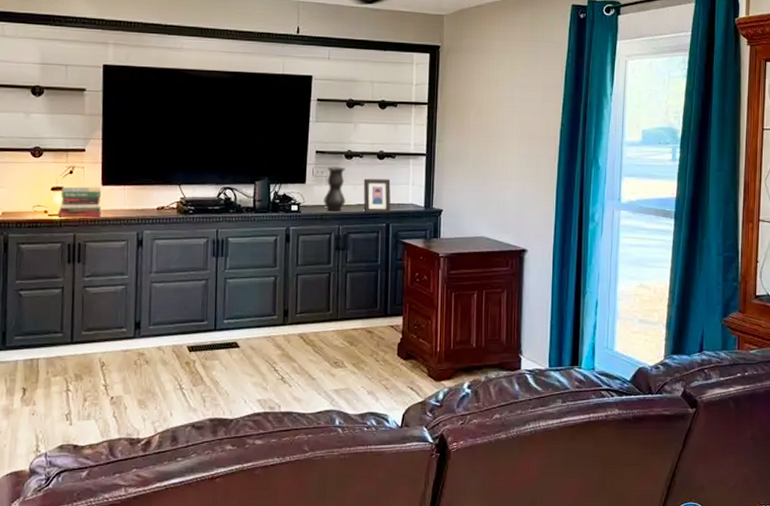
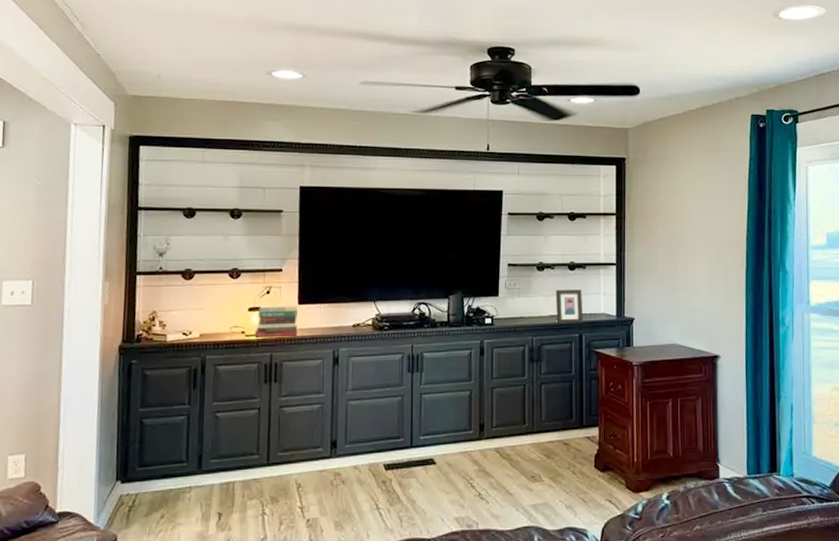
vase: present [324,166,346,212] -> none [517,279,538,323]

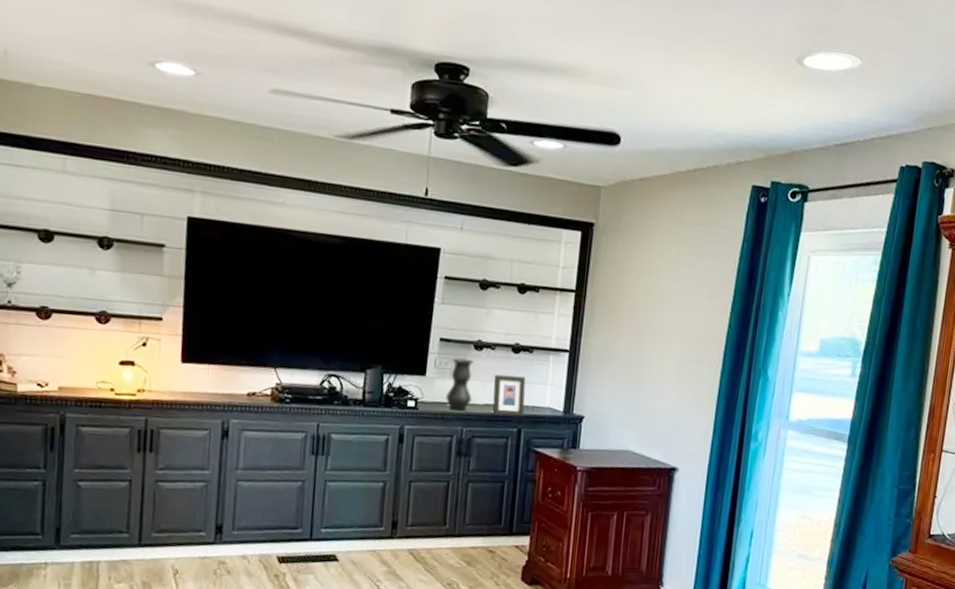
books: present [255,306,298,339] -> none [127,361,180,401]
vase: none [517,279,538,323] -> present [446,357,474,411]

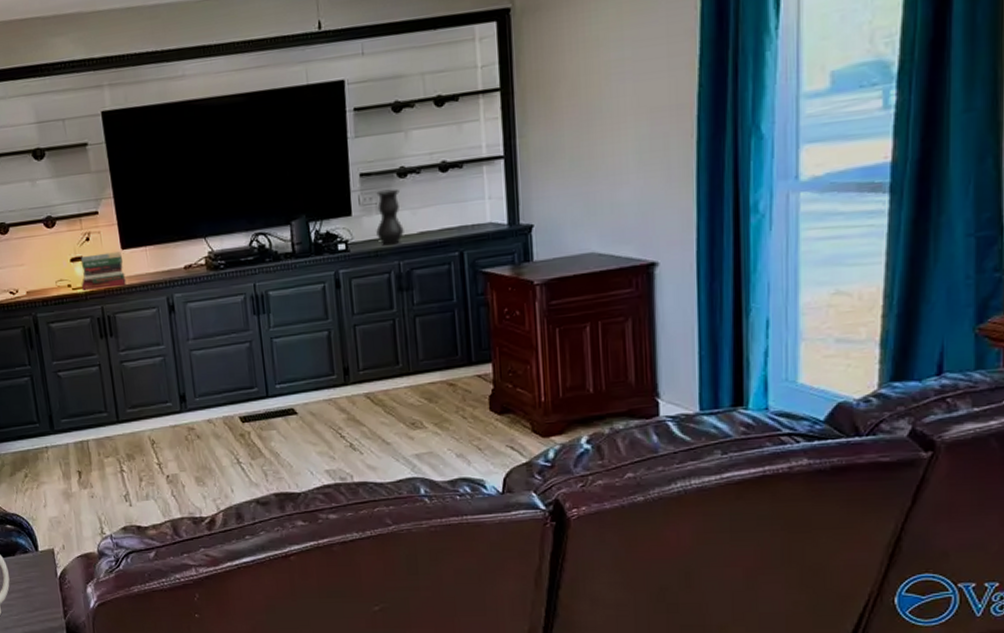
books: none [127,361,180,401] -> present [81,251,126,292]
picture frame: present [492,374,526,416] -> none [424,195,464,243]

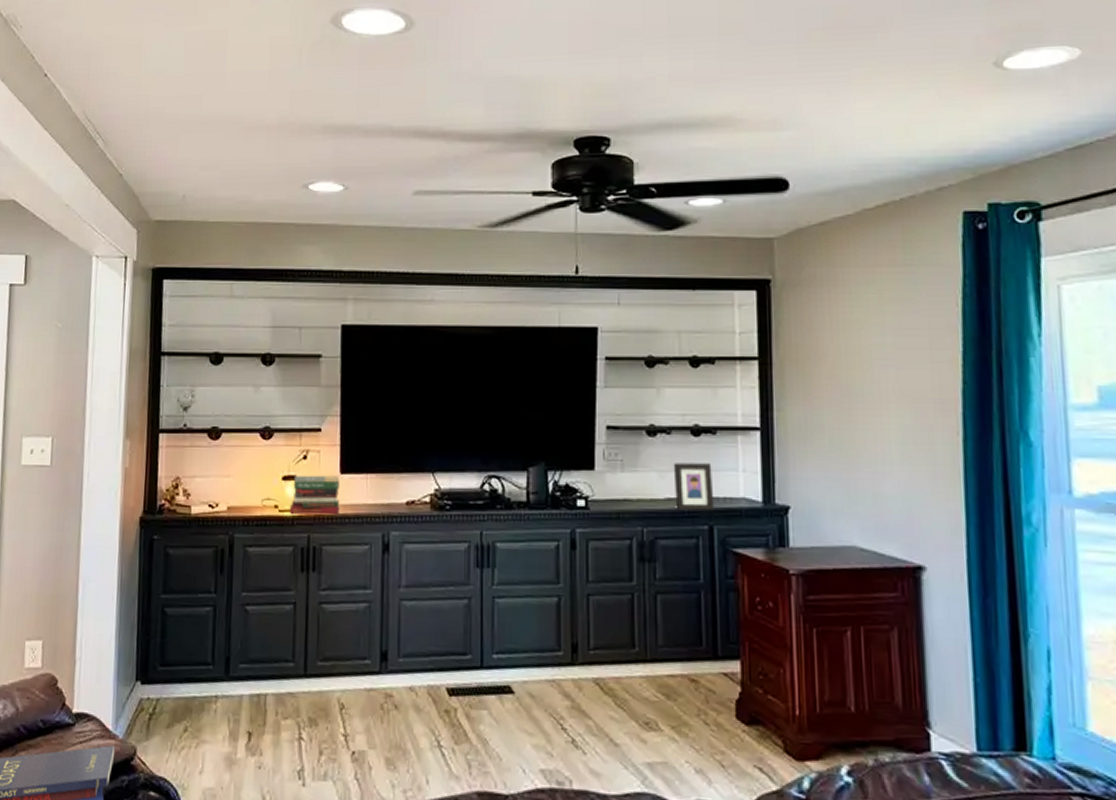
vase: present [376,189,404,245] -> none [620,447,650,508]
picture frame: none [424,195,464,243] -> present [673,463,715,512]

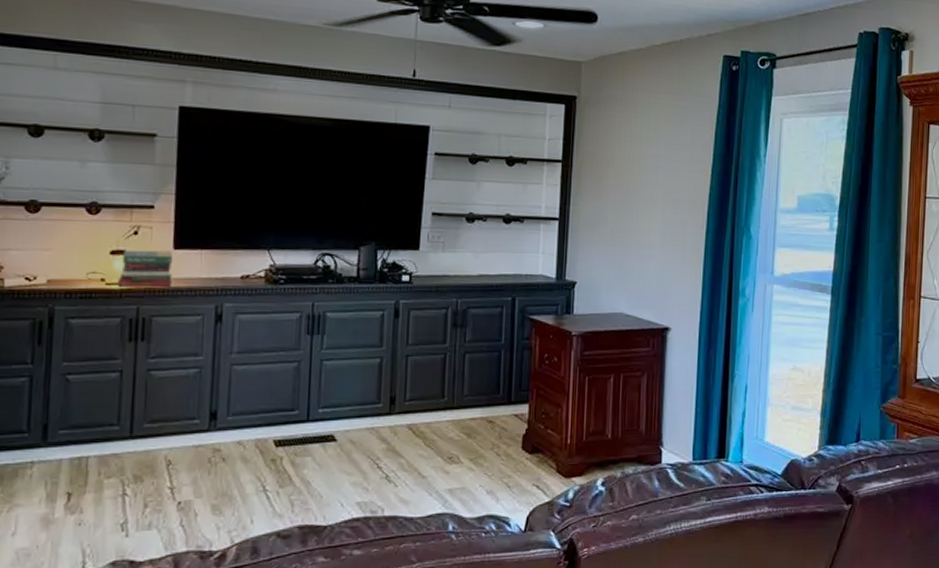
picture frame: present [673,463,715,512] -> none [486,245,518,286]

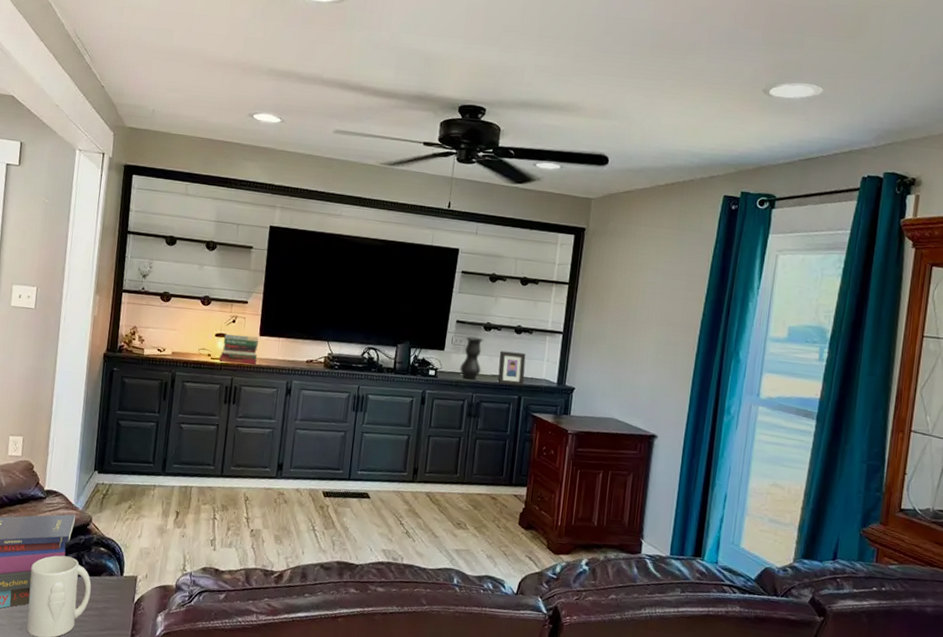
vase: none [440,231,466,283] -> present [460,336,483,380]
picture frame: none [486,245,518,286] -> present [497,351,526,386]

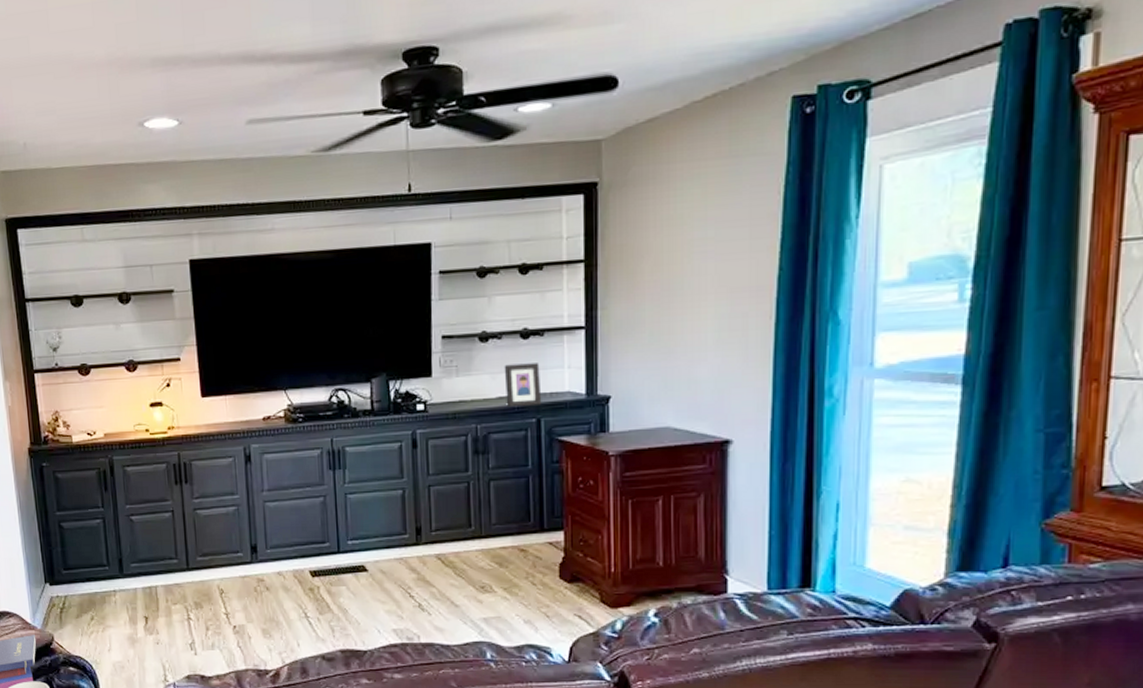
books: present [219,334,259,365] -> none [160,399,204,437]
vase: present [460,336,483,380] -> none [455,352,483,408]

